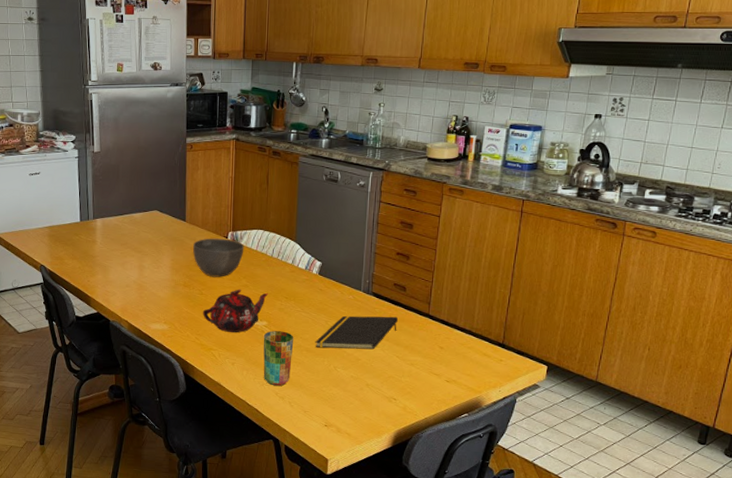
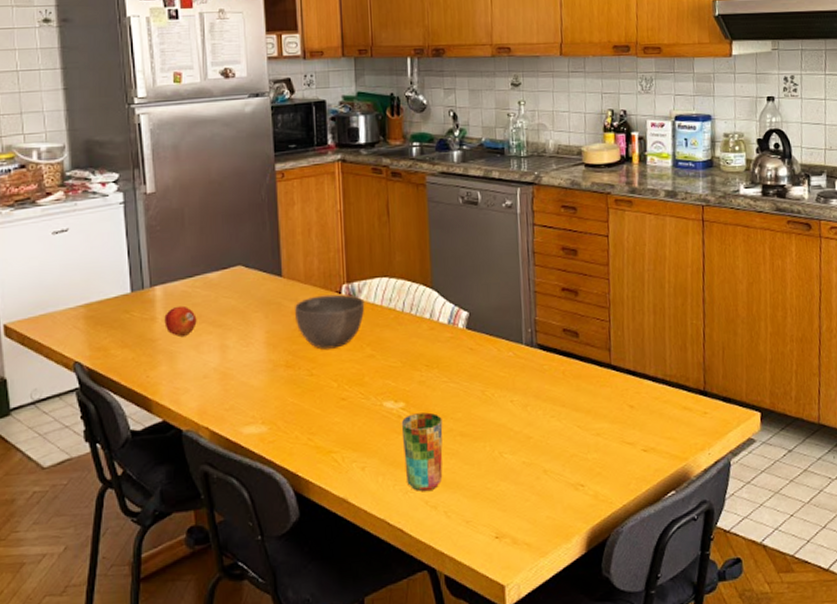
fruit: none [102,234,124,257] -> present [164,305,197,338]
teapot: present [203,289,269,333] -> none [315,361,404,425]
notepad: present [315,315,399,350] -> none [470,372,574,429]

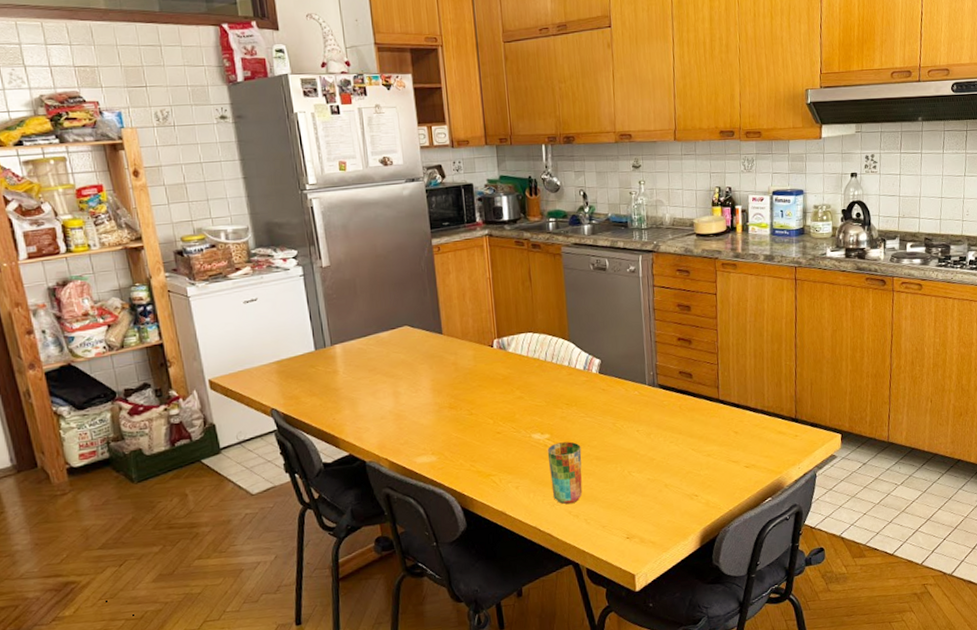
fruit: present [164,305,197,338] -> none [345,360,373,387]
bowl: present [295,294,365,349] -> none [455,348,514,393]

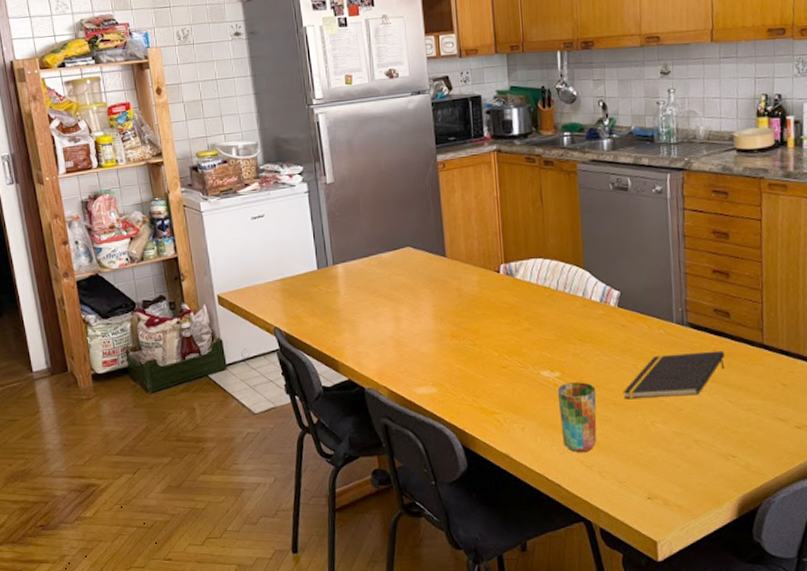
notepad: none [604,406,689,454] -> present [623,350,726,400]

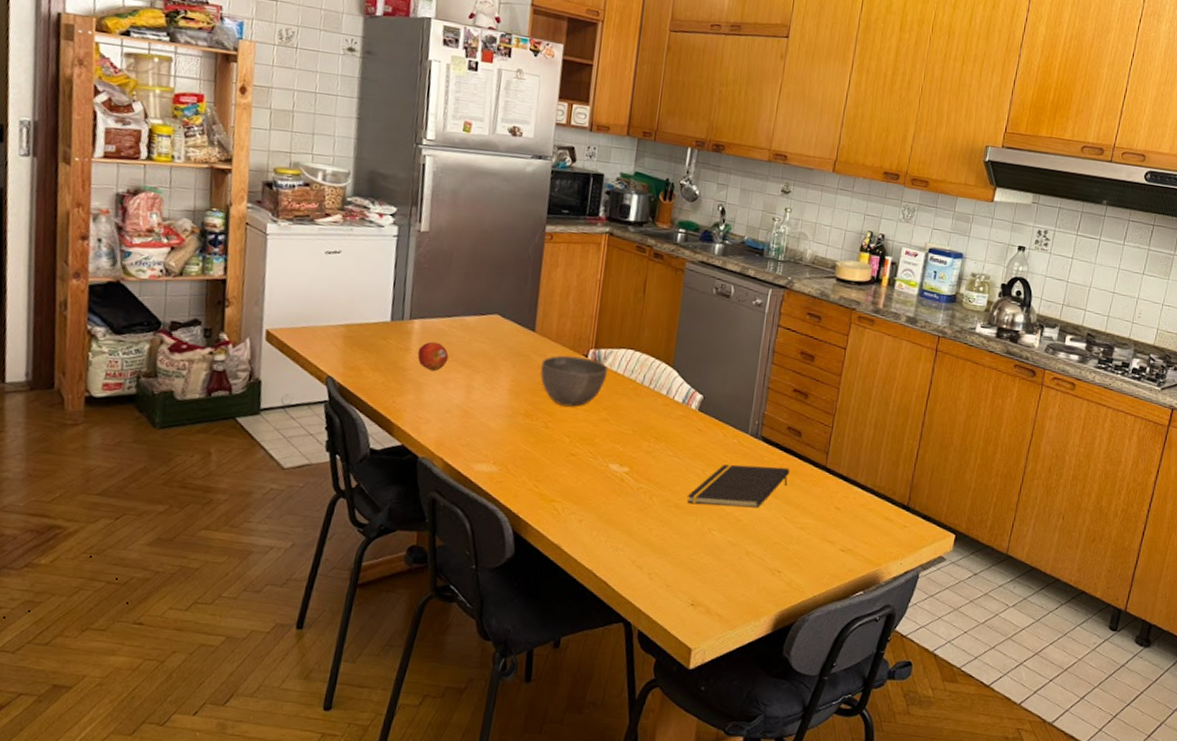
fruit: none [346,281,374,309] -> present [417,341,449,372]
bowl: none [458,273,522,322] -> present [540,355,608,407]
cup: present [557,382,597,453] -> none [618,479,662,553]

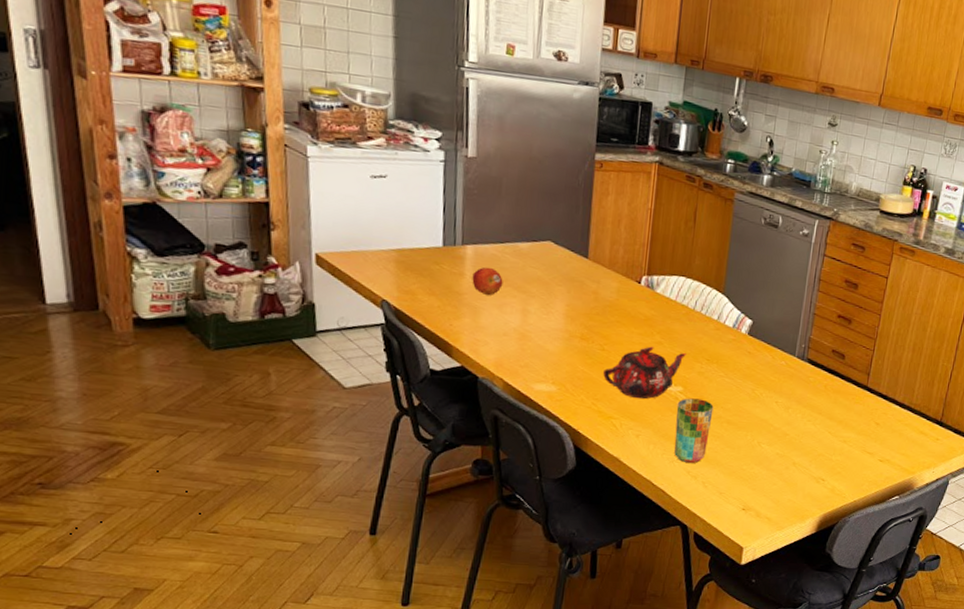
bowl: present [540,355,608,407] -> none [595,281,661,331]
teapot: none [546,423,635,481] -> present [603,346,687,399]
cup: none [618,479,662,553] -> present [674,398,714,464]
notepad: present [687,464,790,508] -> none [738,384,834,424]

